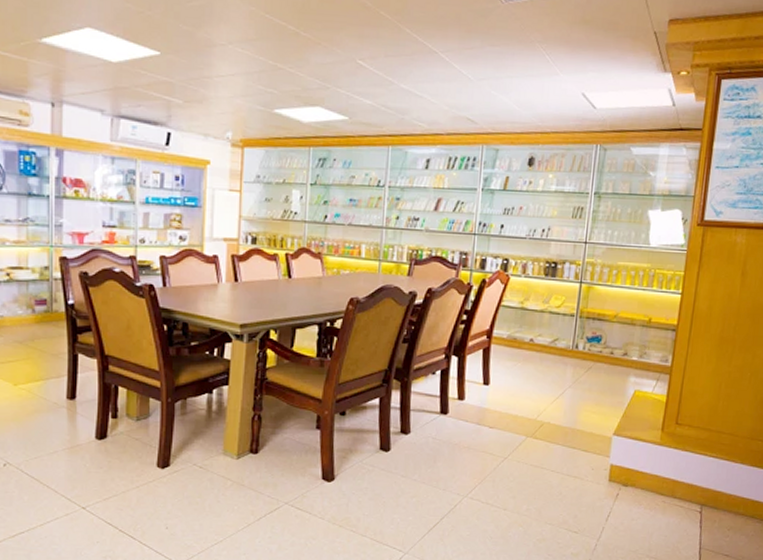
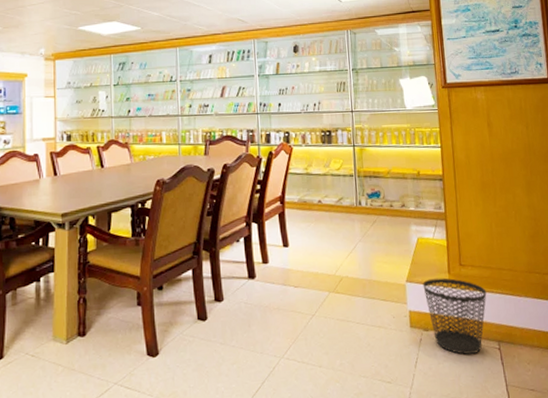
wastebasket: none [630,434,700,514] -> present [423,277,487,355]

